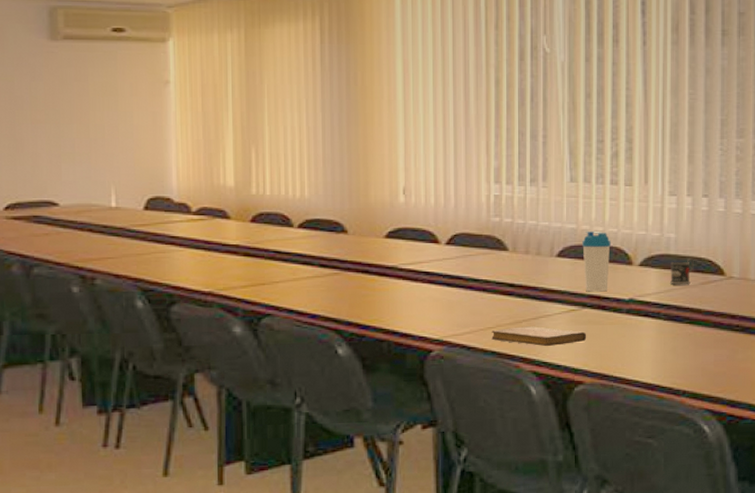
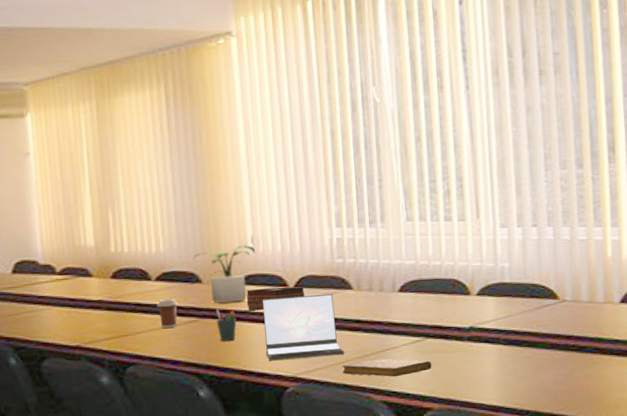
coffee cup: none [298,249,321,279] -> present [157,299,179,328]
potted plant: none [339,196,406,257] -> present [192,245,255,304]
pen holder: none [360,263,382,297] -> present [215,309,237,341]
tissue box: none [395,243,457,267] -> present [247,286,305,311]
laptop: none [410,255,495,321] -> present [262,294,344,361]
water bottle: present [582,231,611,292] -> none [422,265,449,322]
mug: present [669,259,694,284] -> none [506,285,528,311]

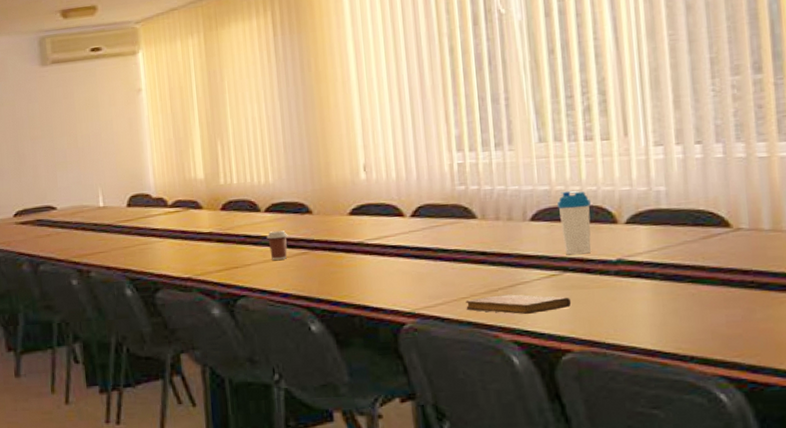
potted plant: present [192,245,255,304] -> none [302,173,368,235]
pen holder: present [215,309,237,341] -> none [326,241,349,274]
tissue box: present [247,286,305,311] -> none [359,216,423,243]
laptop: present [262,294,344,361] -> none [376,224,468,295]
water bottle: none [422,265,449,322] -> present [557,191,592,255]

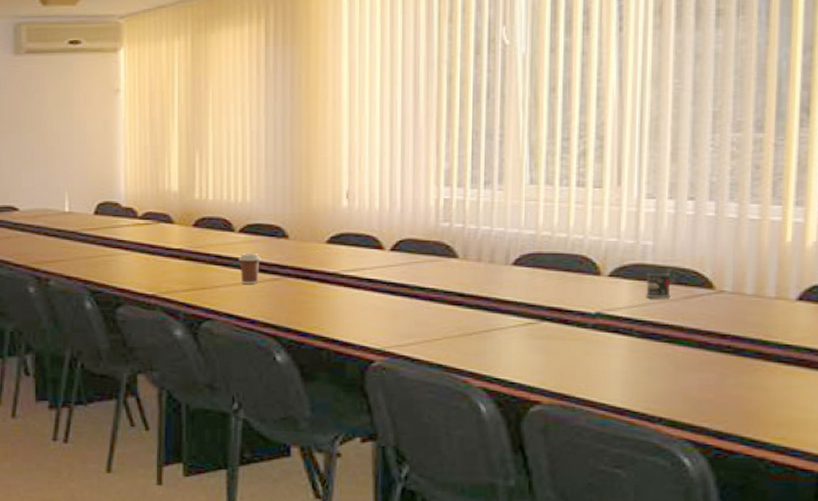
notebook: present [465,294,572,315] -> none [438,339,546,362]
water bottle: present [557,191,592,255] -> none [542,237,576,304]
mug: none [662,212,691,241] -> present [645,269,675,298]

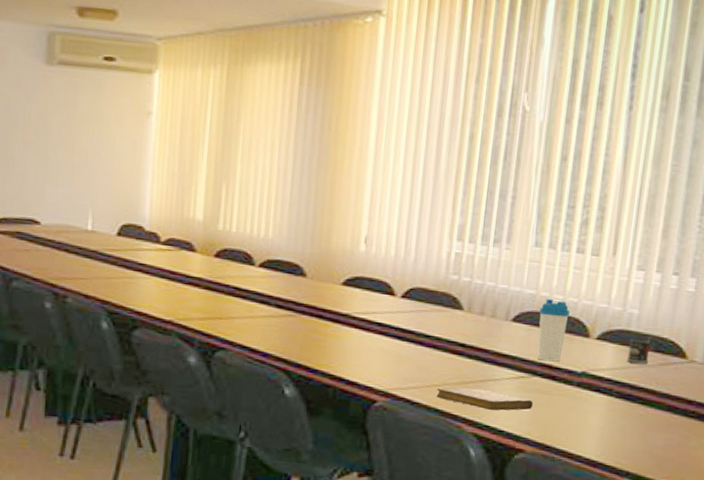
coffee cup: present [238,254,261,284] -> none [256,288,278,318]
notebook: none [438,339,546,362] -> present [436,387,534,411]
water bottle: none [542,237,576,304] -> present [537,298,570,361]

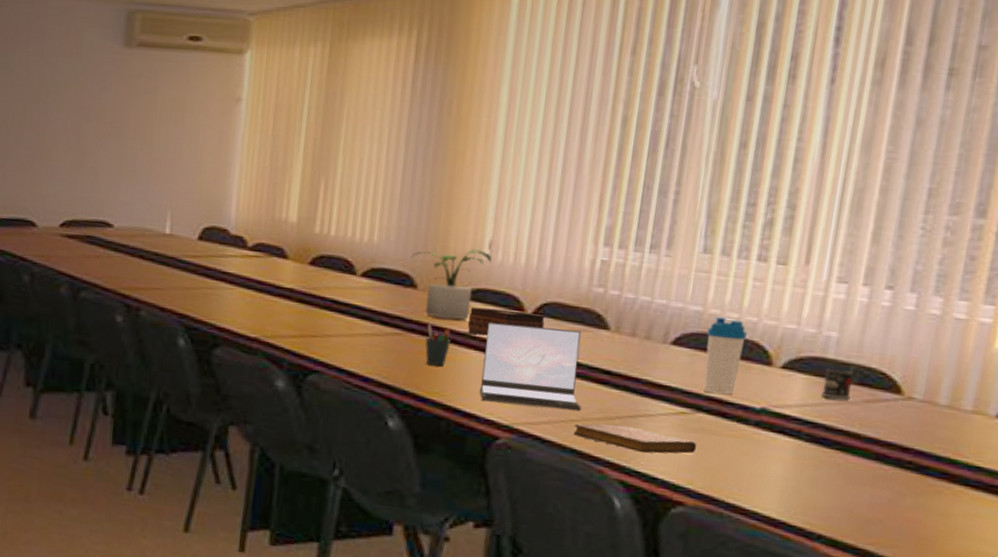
potted plant: none [300,243,367,304] -> present [411,249,492,321]
pen holder: none [313,307,335,342] -> present [424,324,451,366]
tissue box: none [349,292,411,316] -> present [467,307,545,336]
laptop: none [359,305,442,378] -> present [479,322,581,412]

